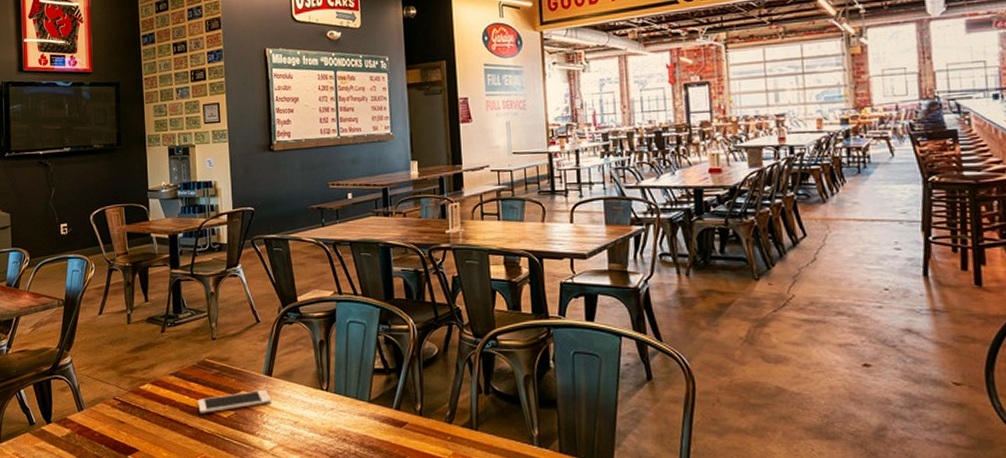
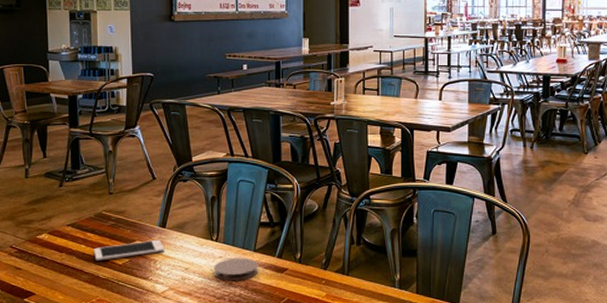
coaster: none [325,410,375,436] -> present [214,258,258,280]

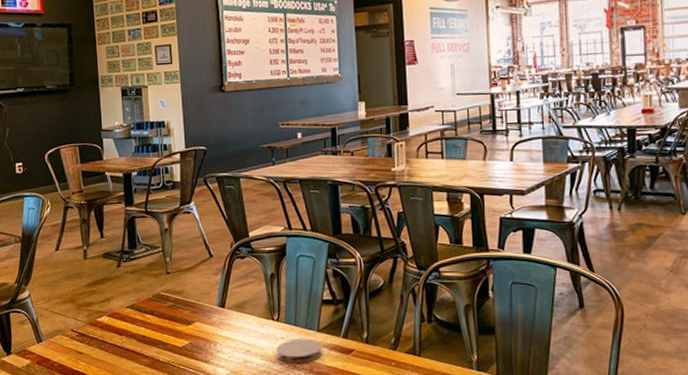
cell phone: present [94,239,165,260] -> none [153,320,225,343]

